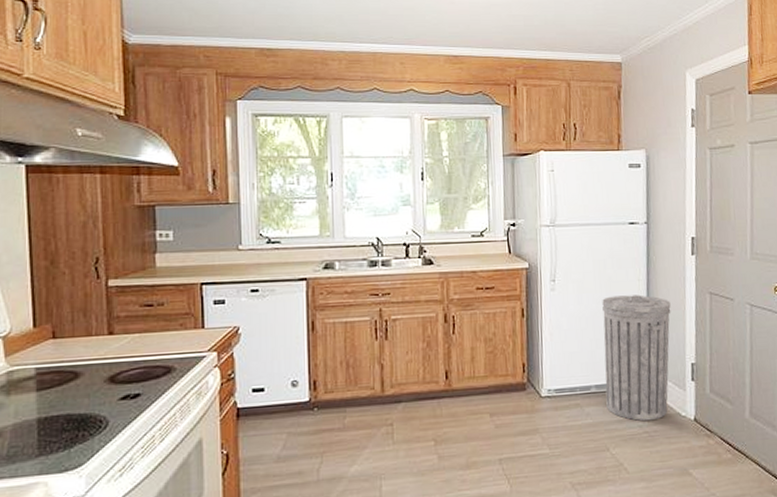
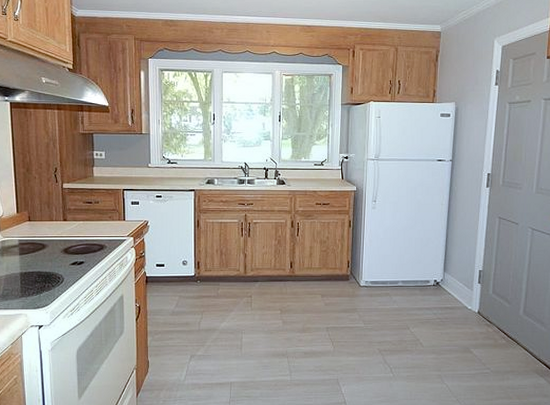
trash can: present [602,295,671,421] -> none [410,216,466,310]

